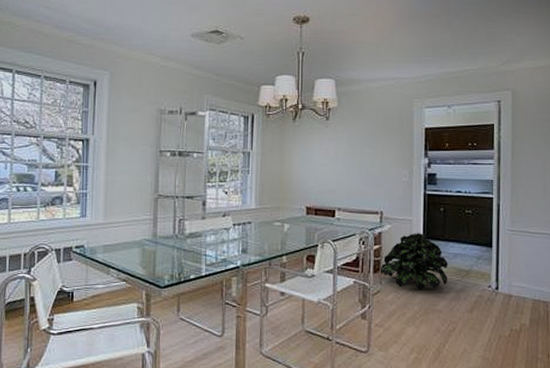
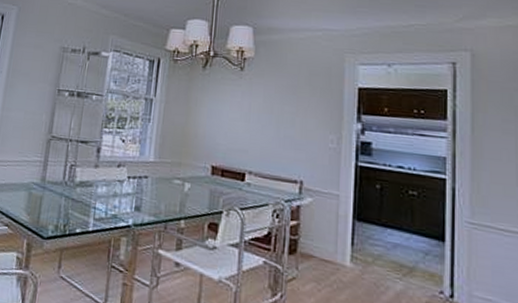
potted plant: present [380,233,448,290] -> none [296,211,386,284]

